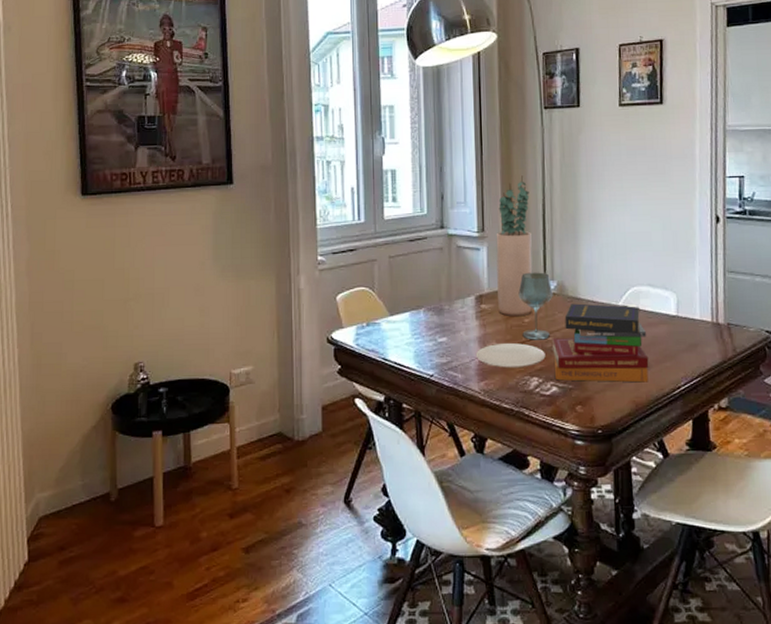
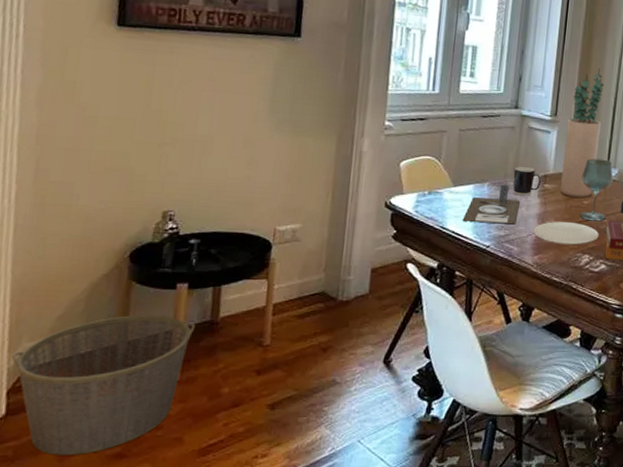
basket: none [28,462,172,599] -> present [11,314,196,455]
place setting: none [403,310,458,351] -> present [462,185,520,225]
mug: none [448,287,476,319] -> present [513,166,541,196]

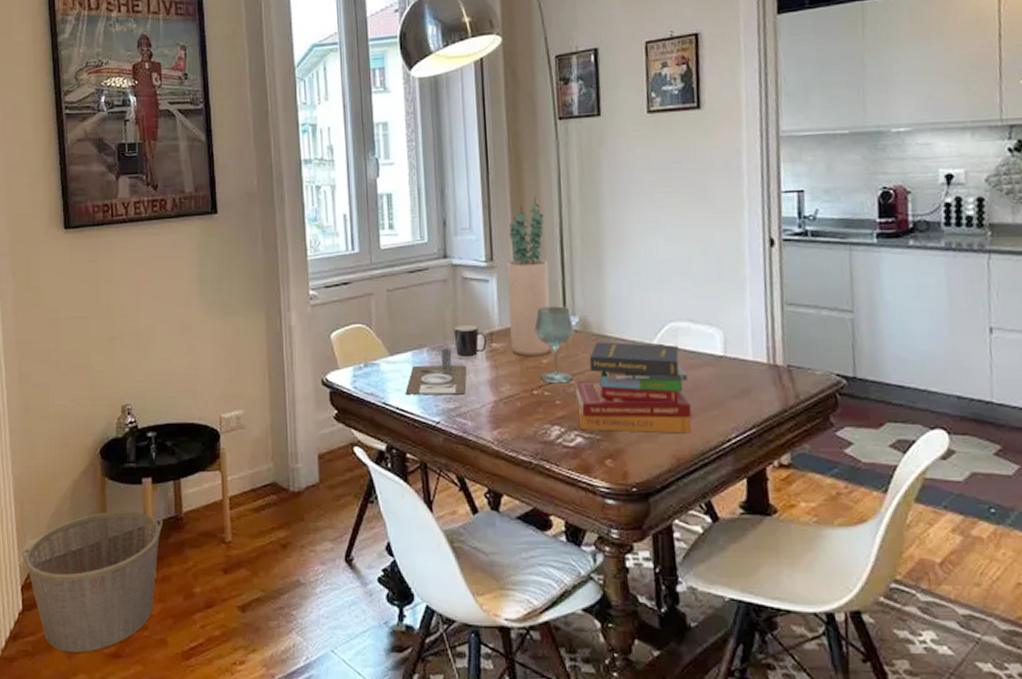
plate: present [533,221,599,246] -> none [487,386,568,416]

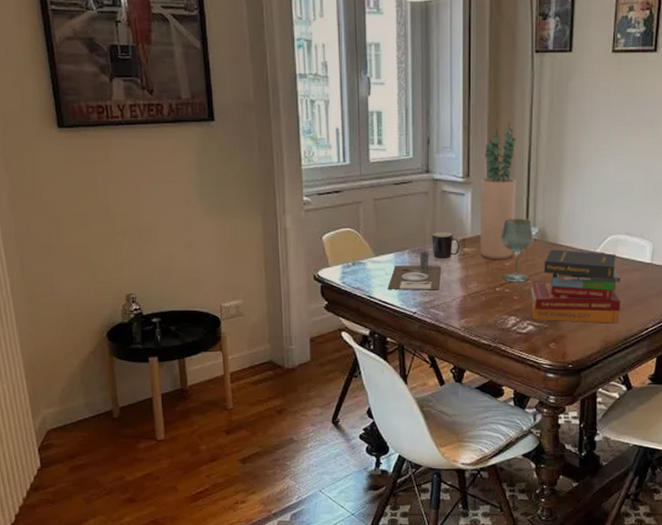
basket: present [20,511,163,653] -> none [35,384,170,499]

